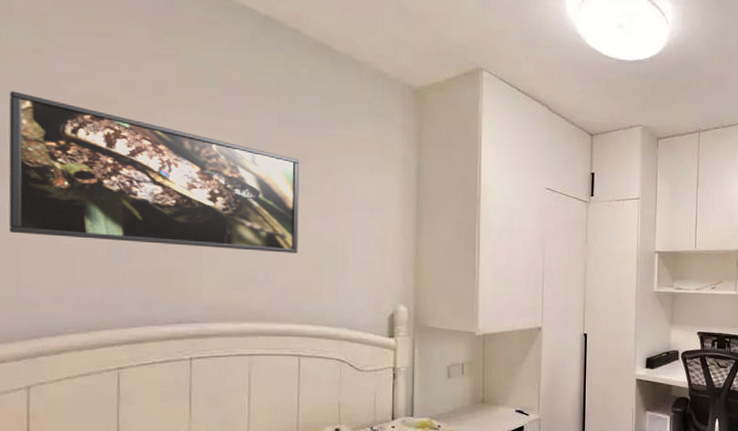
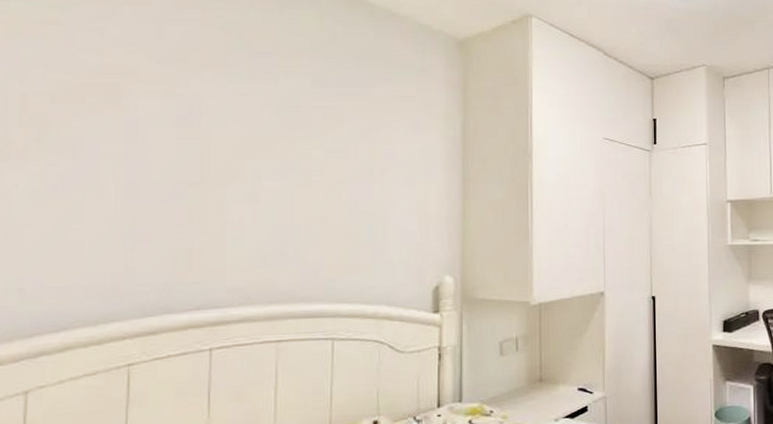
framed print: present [8,91,299,254] -> none [14,66,333,225]

